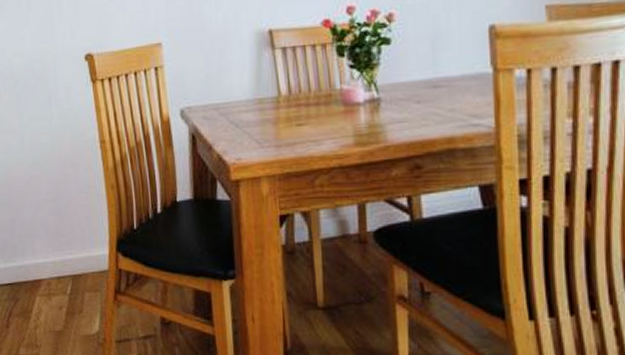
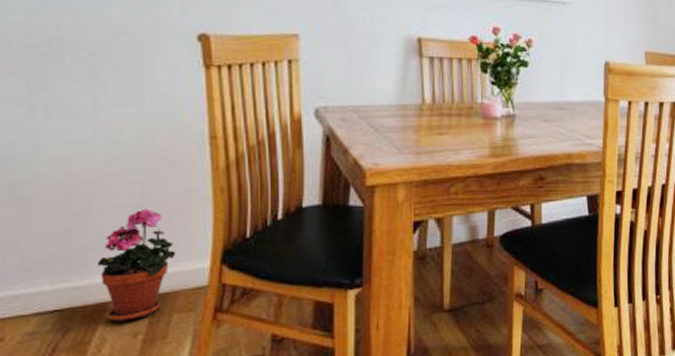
potted plant: none [31,203,83,296] -> present [96,208,176,322]

